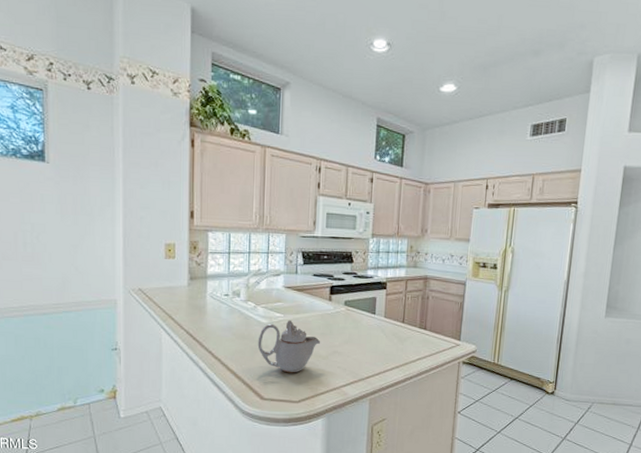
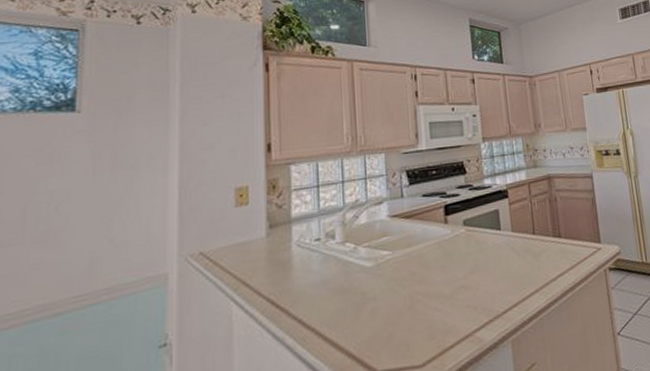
teapot: present [257,319,321,373] -> none [362,256,442,329]

